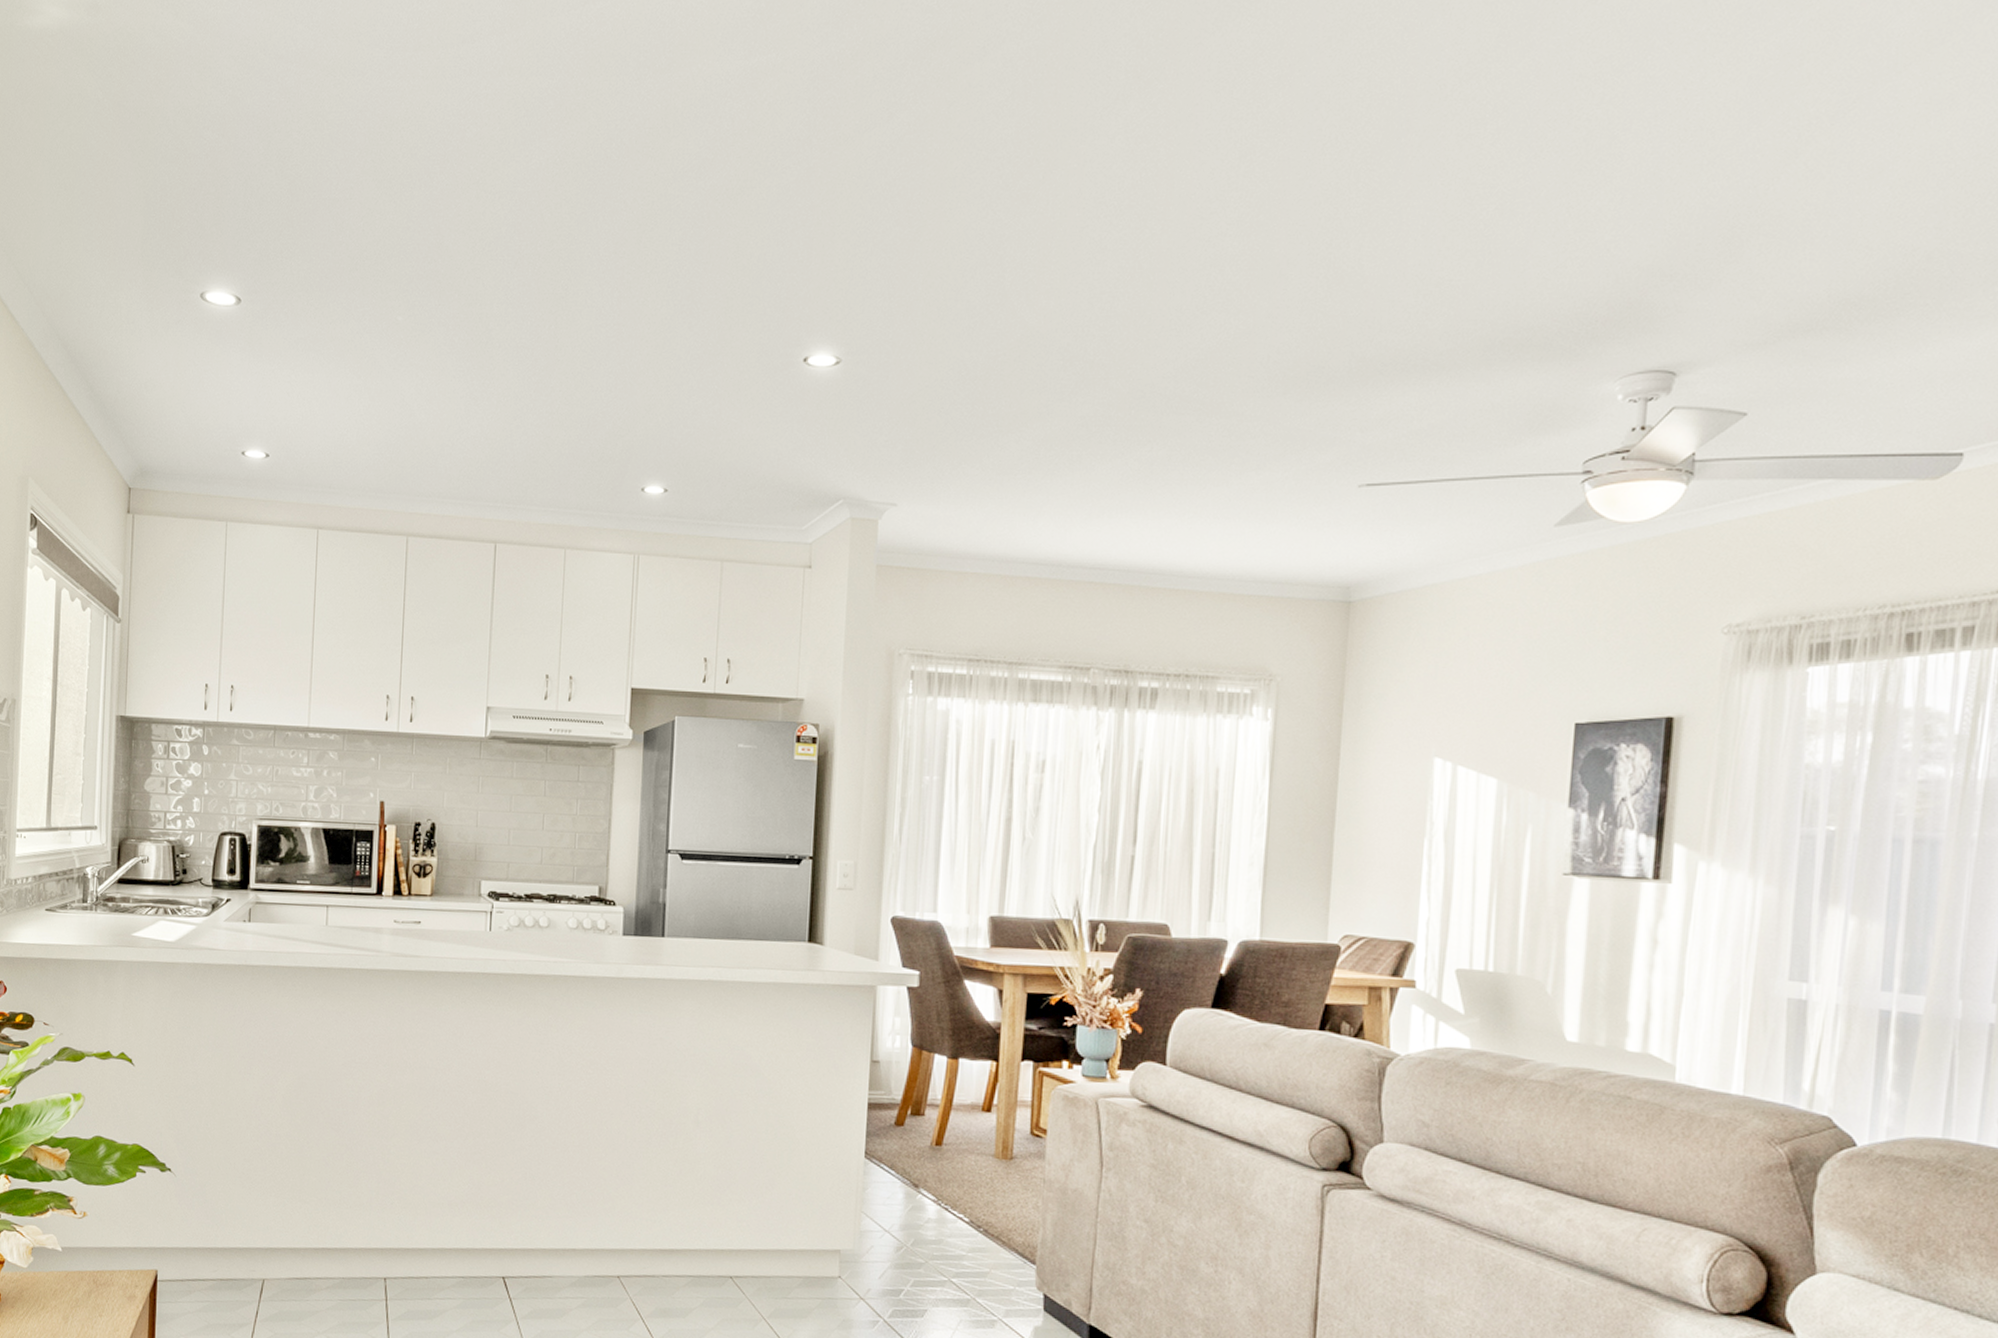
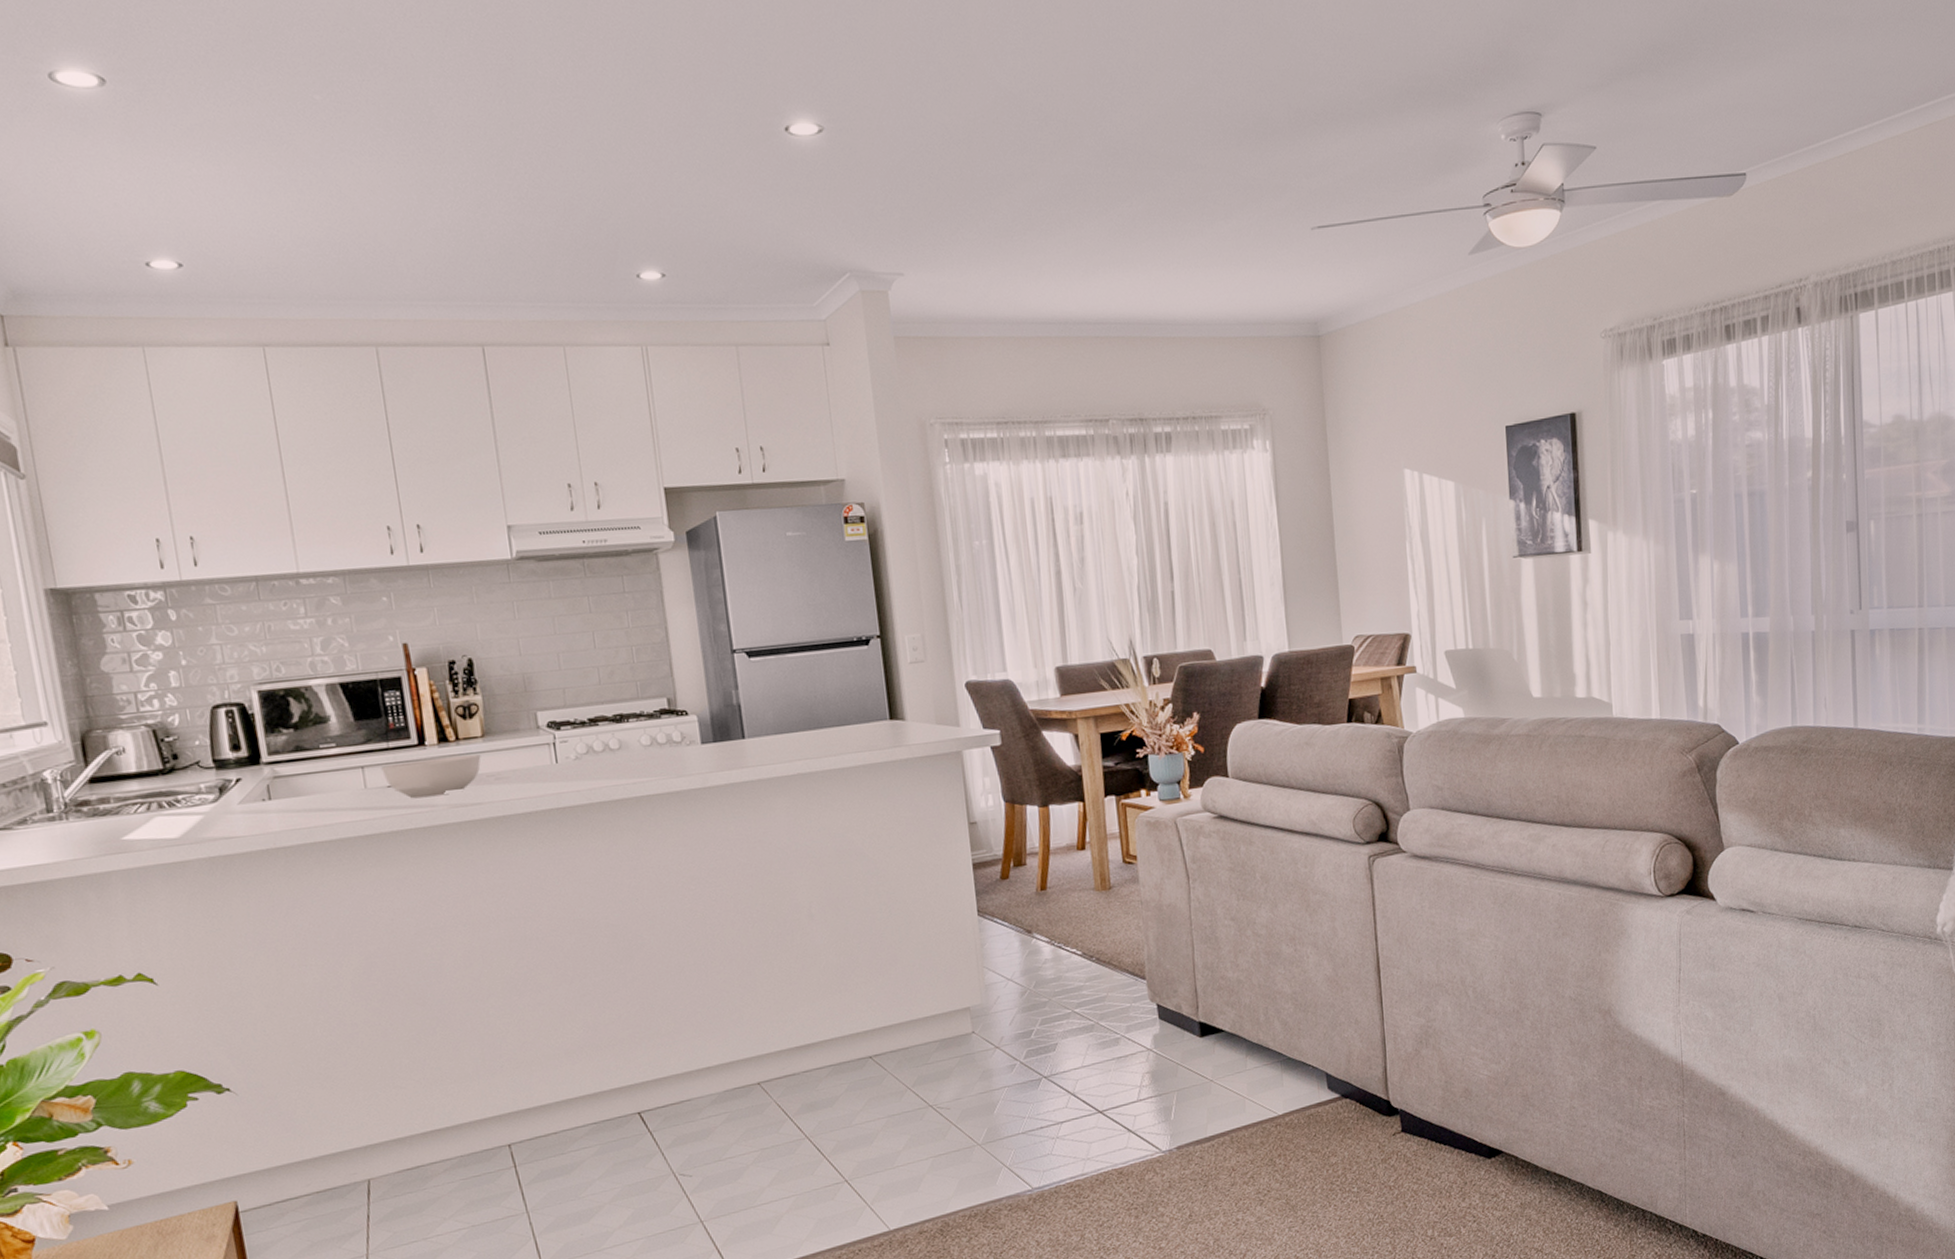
bowl: none [342,907,427,944] -> present [381,754,481,799]

